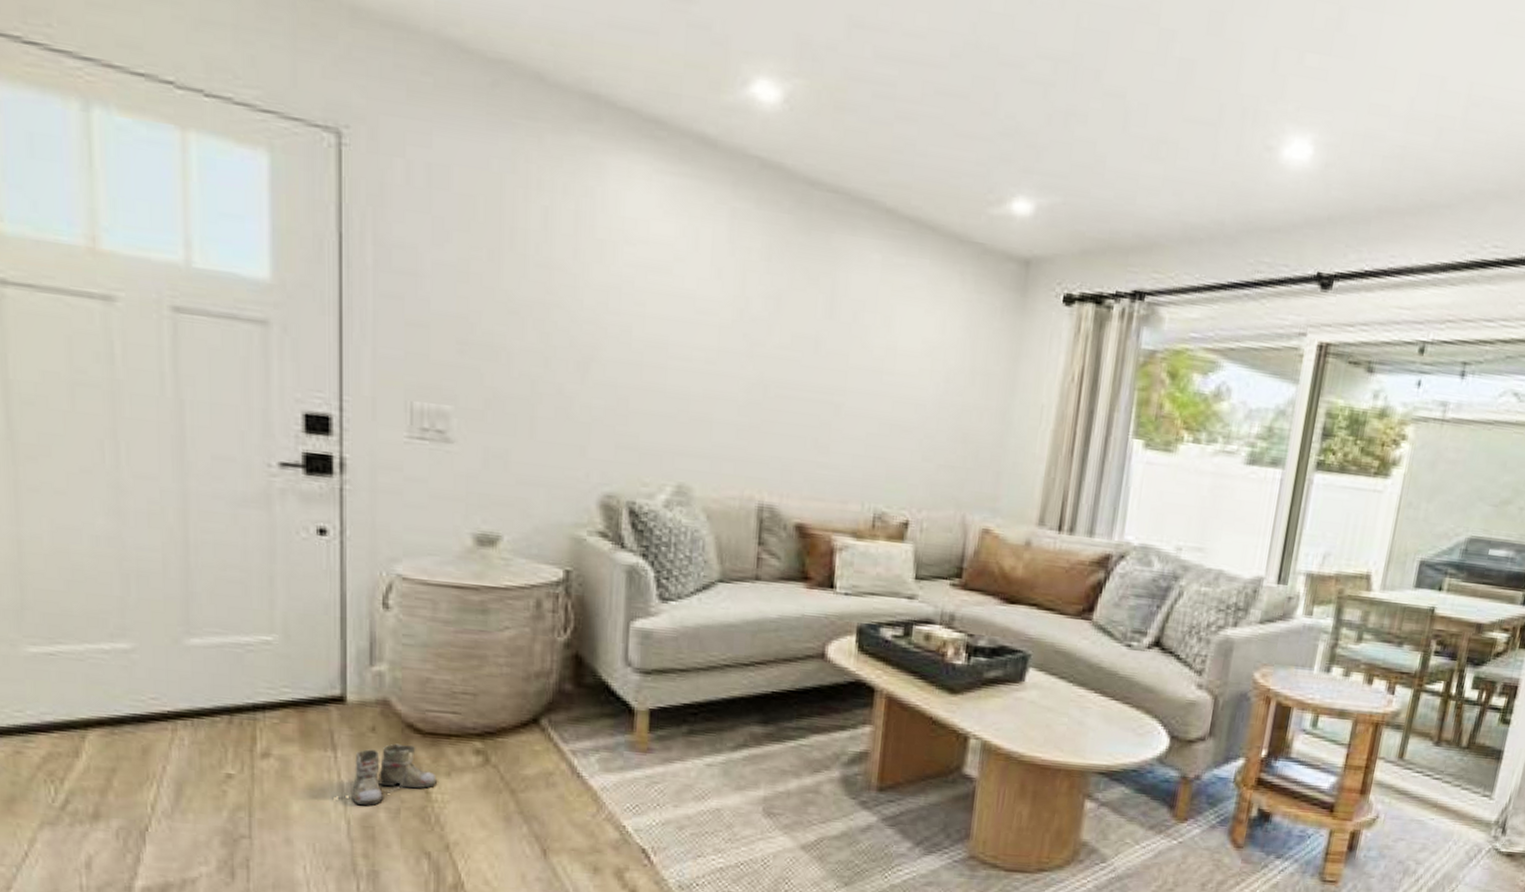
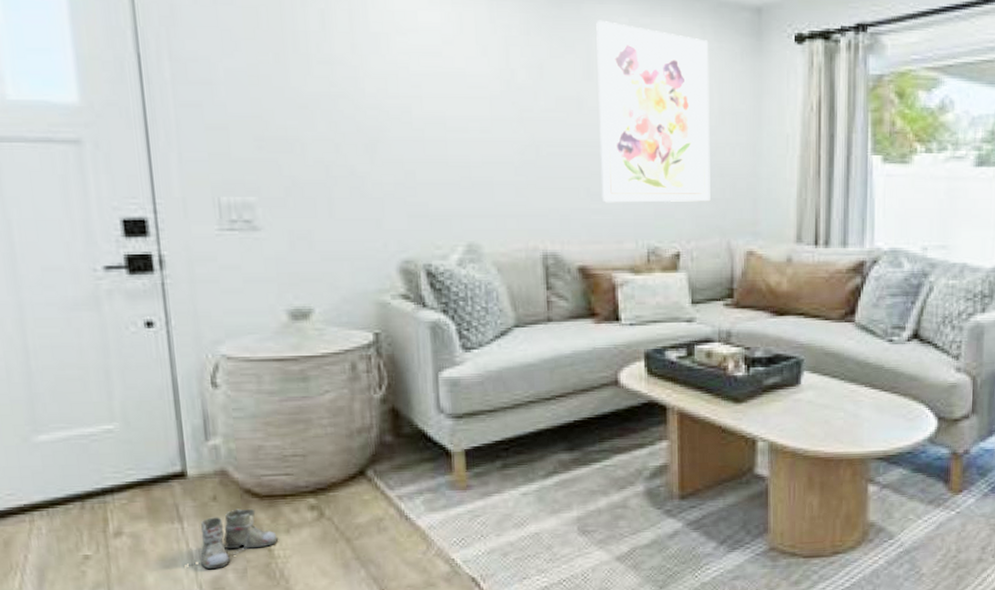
wall art: none [829,253,967,469] -> present [596,20,711,203]

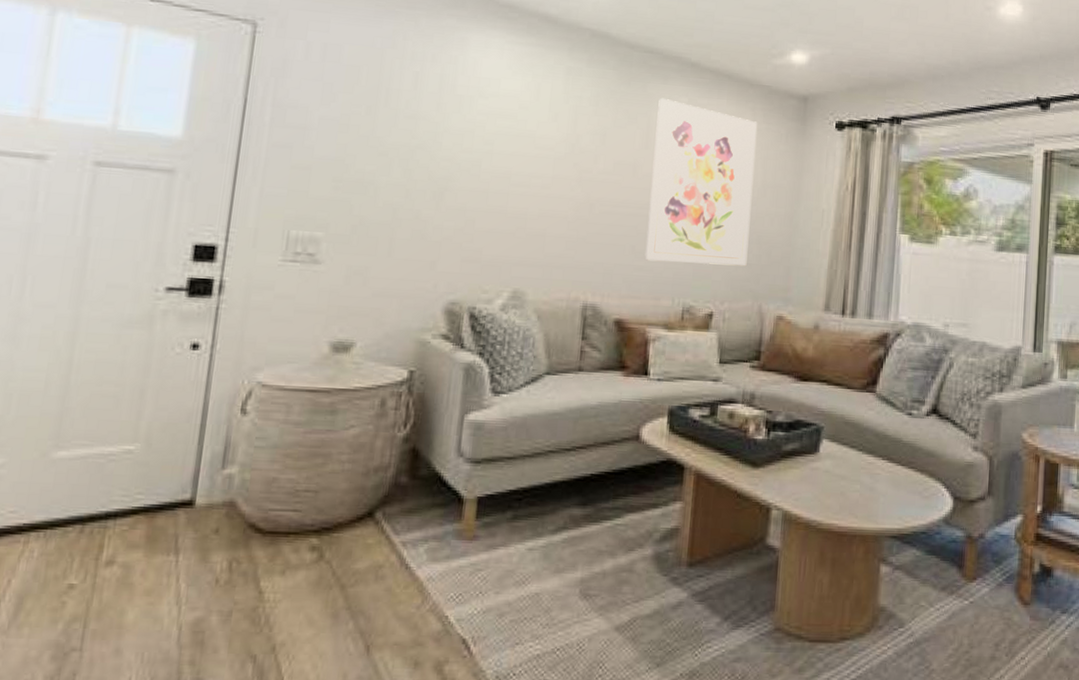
boots: present [189,509,278,569] -> none [173,544,271,609]

